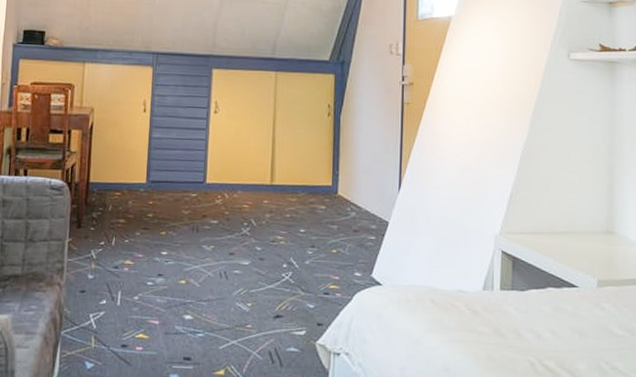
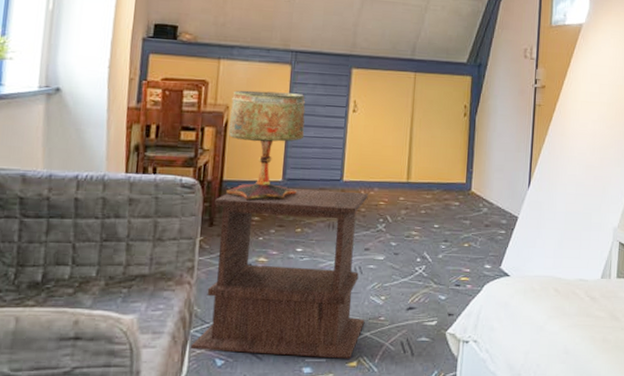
side table: none [61,191,232,367] -> present [190,189,369,359]
table lamp: none [93,92,168,203] -> present [226,90,306,201]

